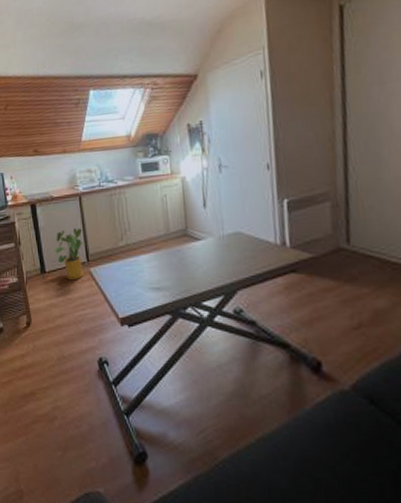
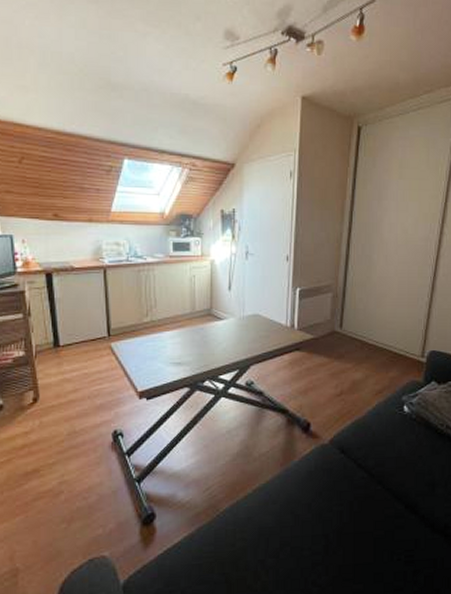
house plant: present [54,227,85,281] -> none [71,301,107,355]

